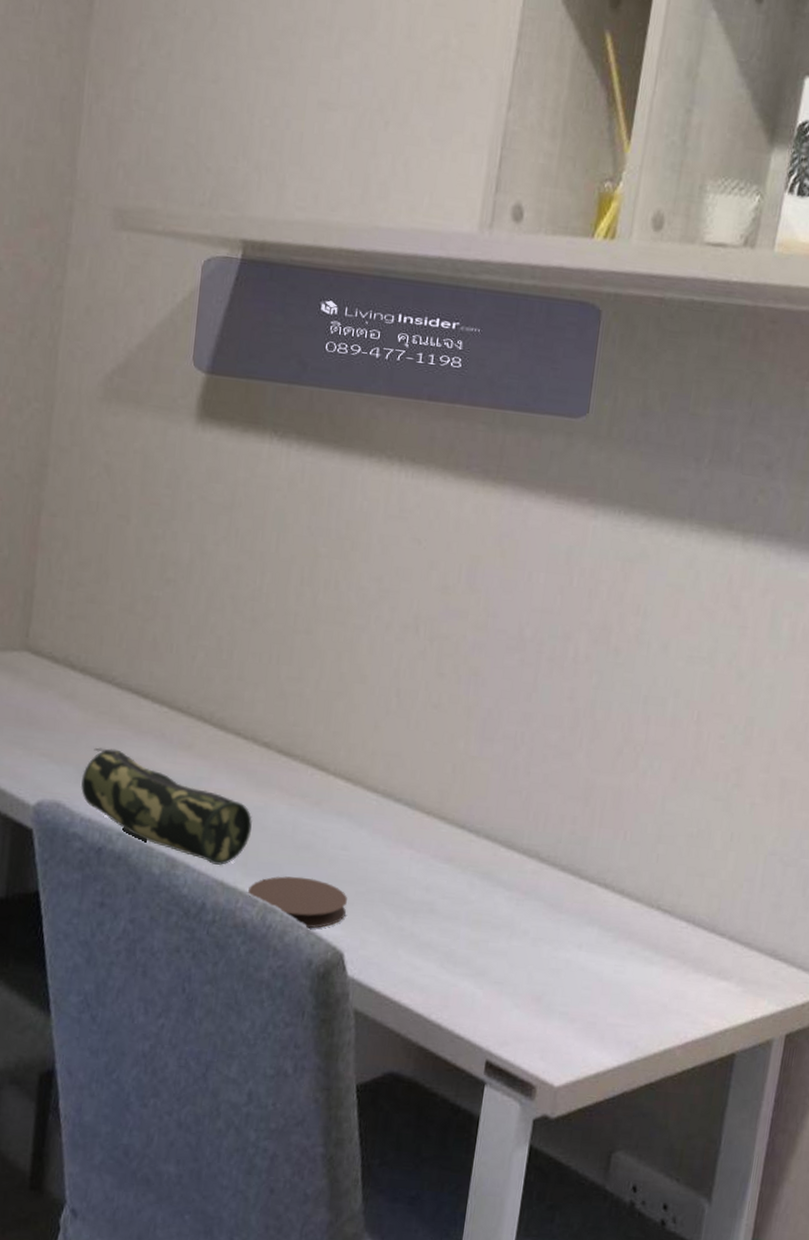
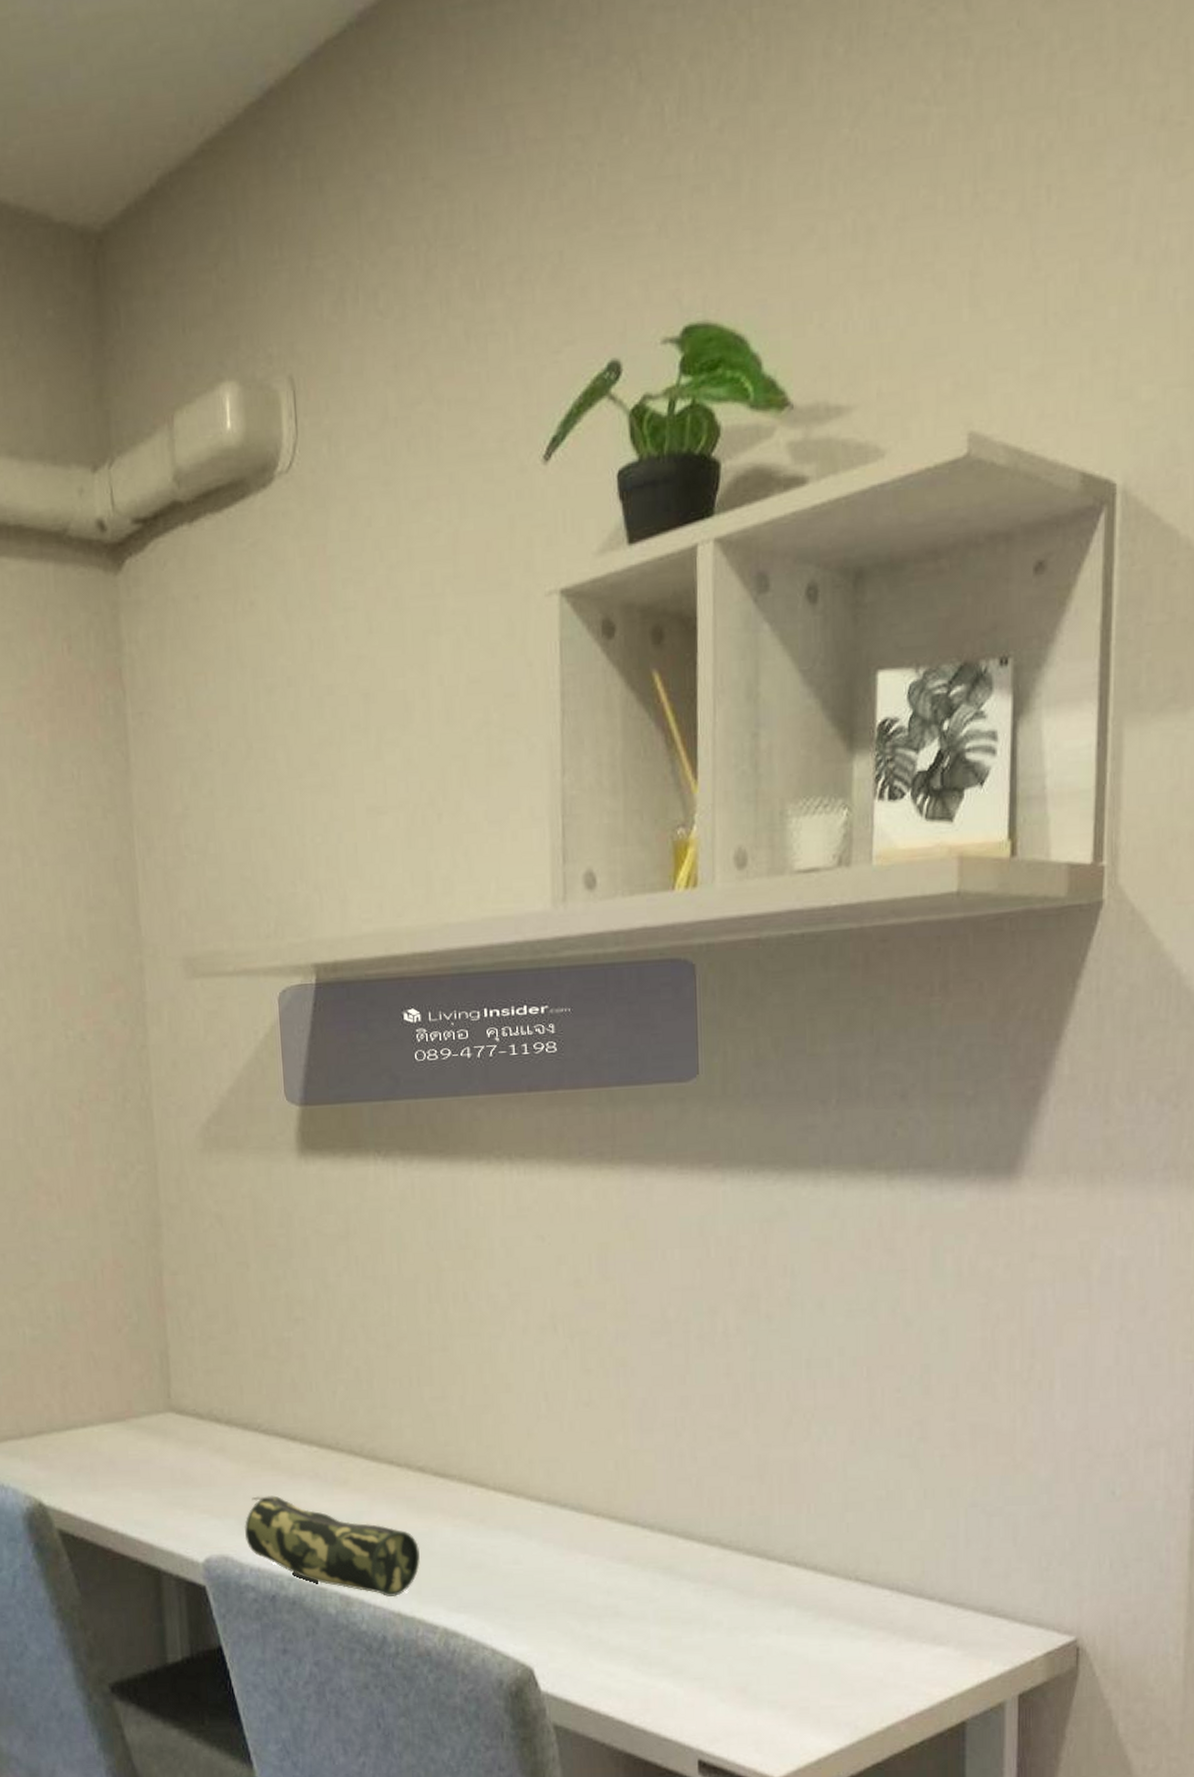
coaster: present [247,876,347,929] -> none [426,1597,529,1648]

